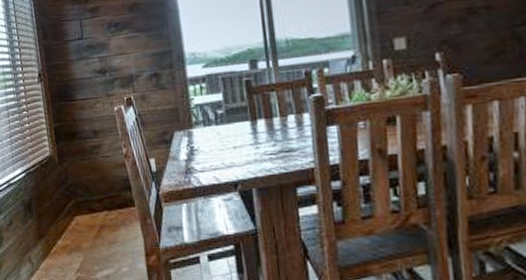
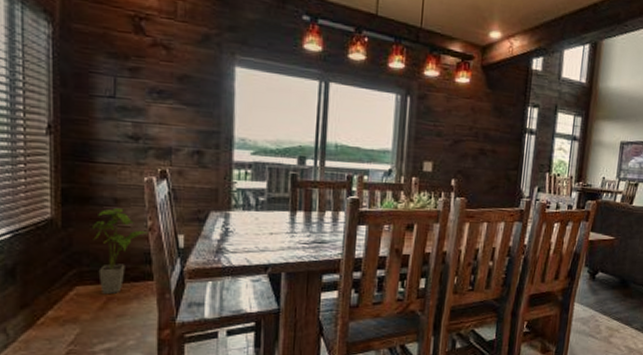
house plant: none [81,139,124,223] -> present [93,207,147,295]

